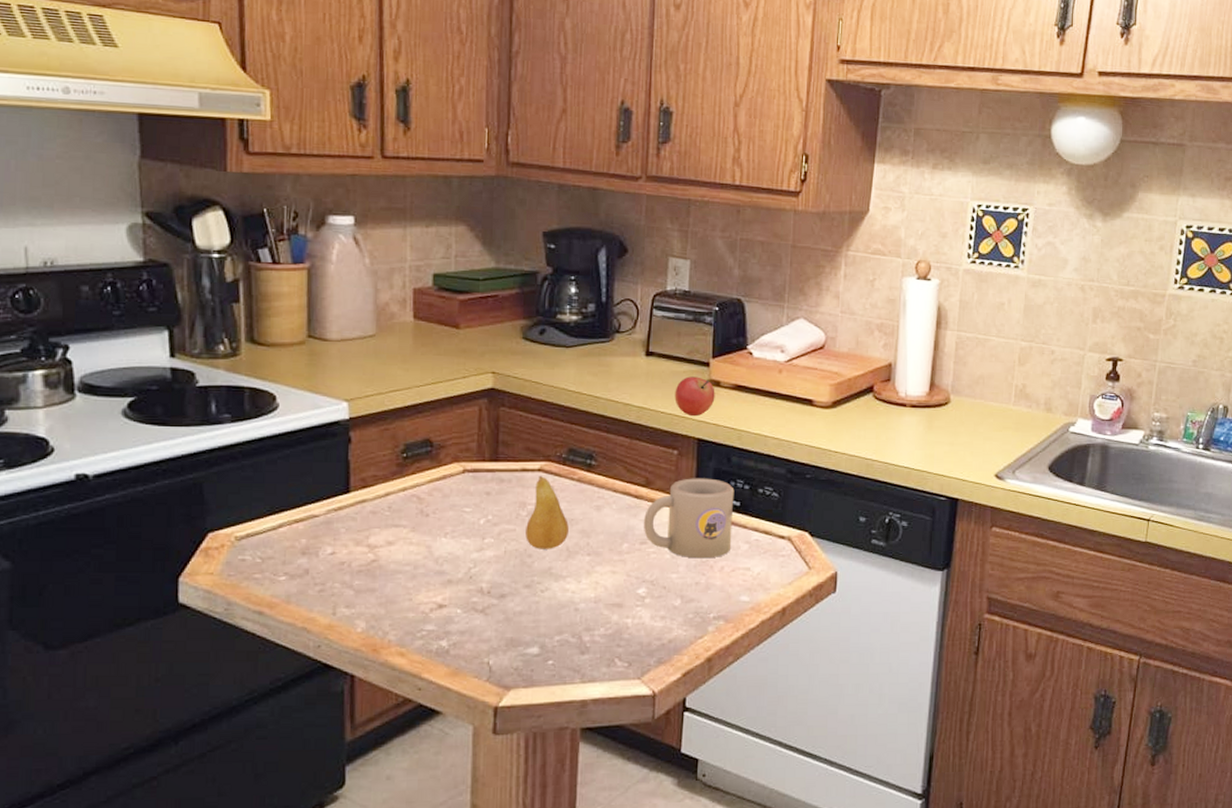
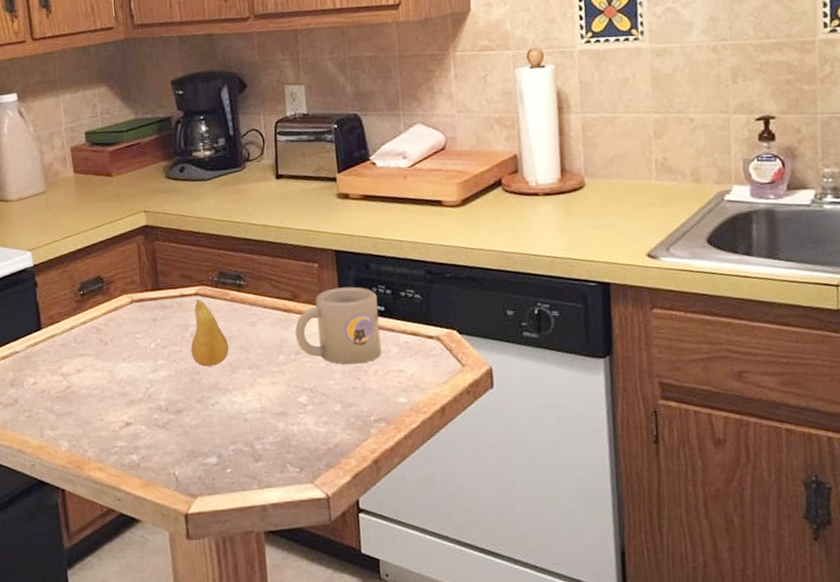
fruit: present [674,376,715,417] -> none [307,192,346,230]

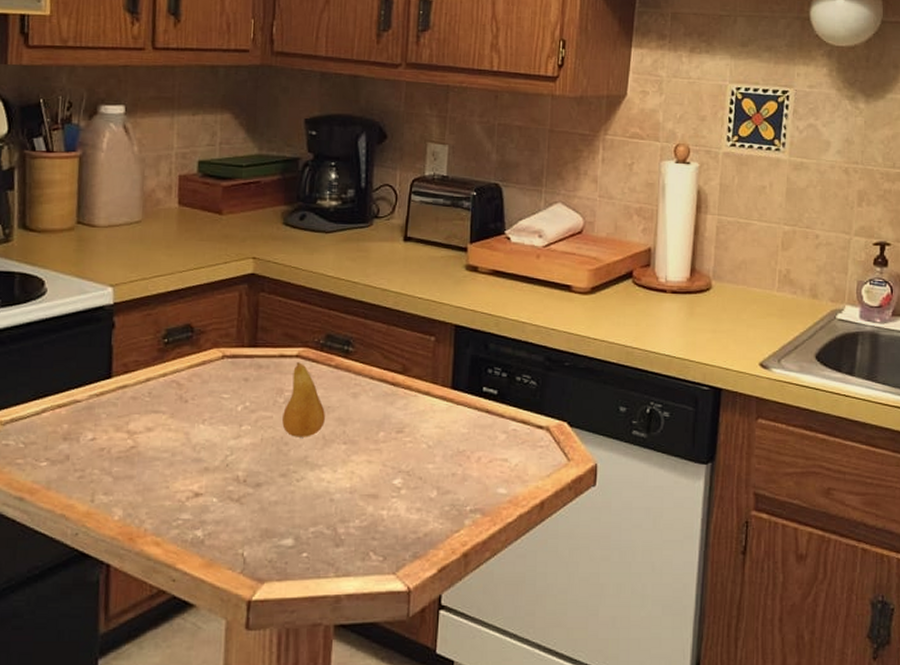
mug: present [295,286,382,365] -> none [399,365,492,449]

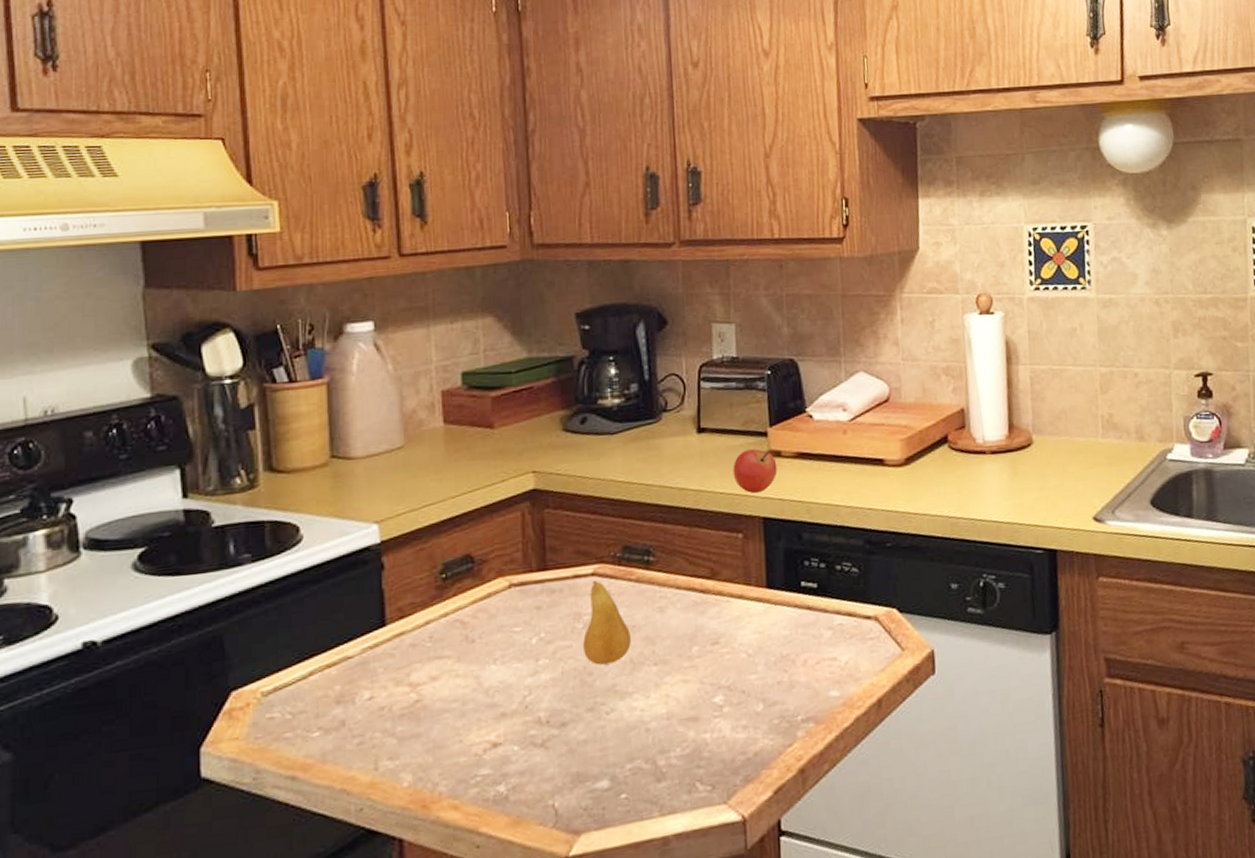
fruit: none [432,262,473,303] -> present [733,449,778,494]

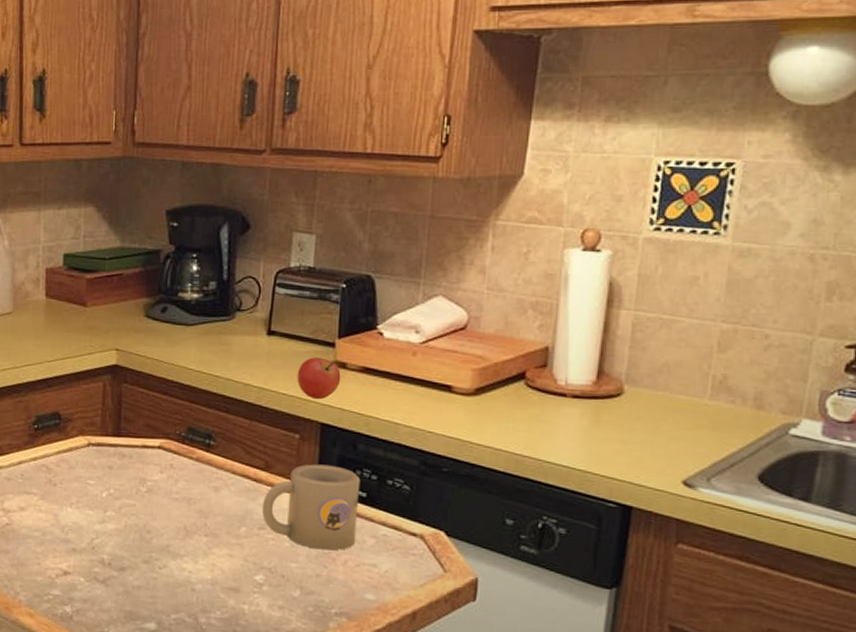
fruit: present [583,581,631,665] -> none [145,453,187,527]
mug: none [712,560,813,655] -> present [261,464,361,551]

